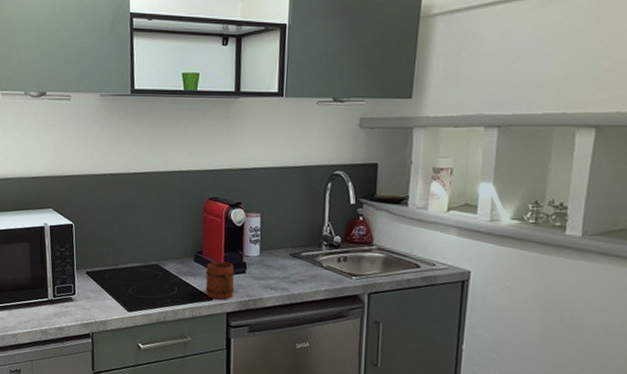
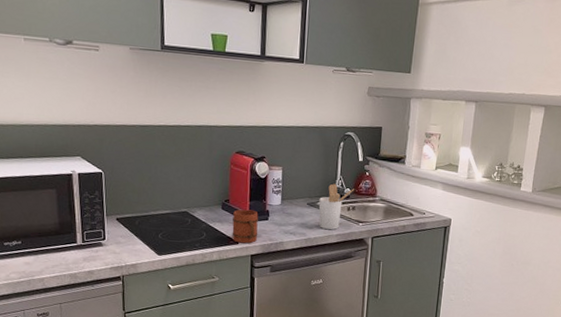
utensil holder: none [303,231,345,284] -> present [318,183,354,230]

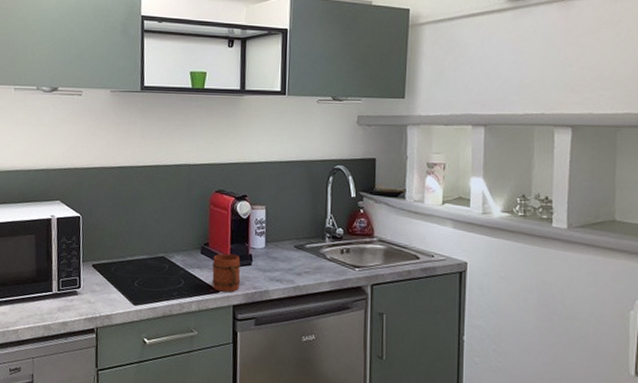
utensil holder: present [318,183,354,230] -> none [307,223,347,276]

